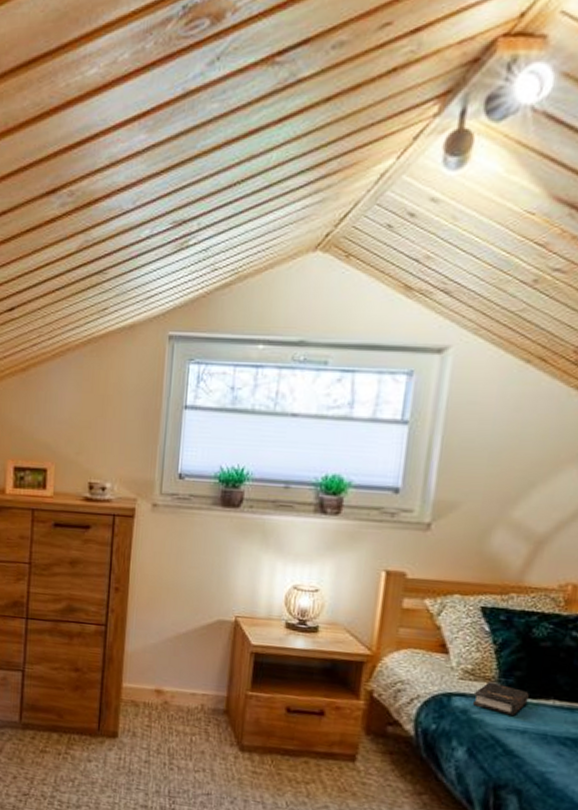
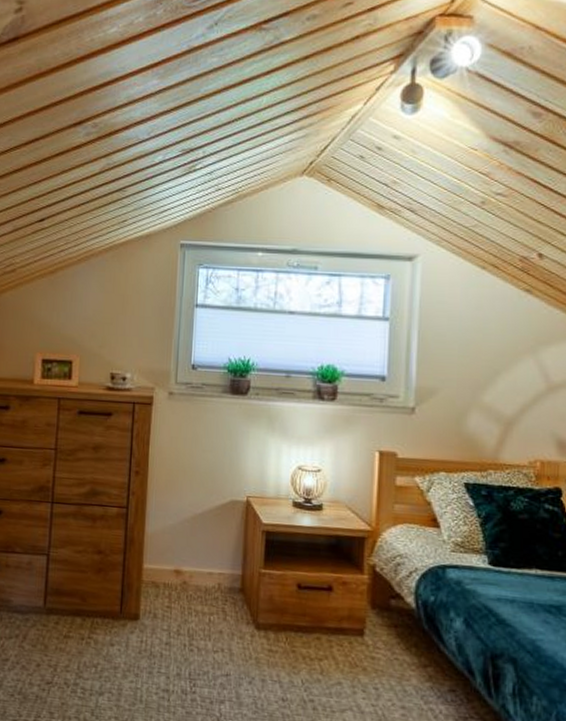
hardback book: present [472,682,529,716] -> none [464,553,514,586]

